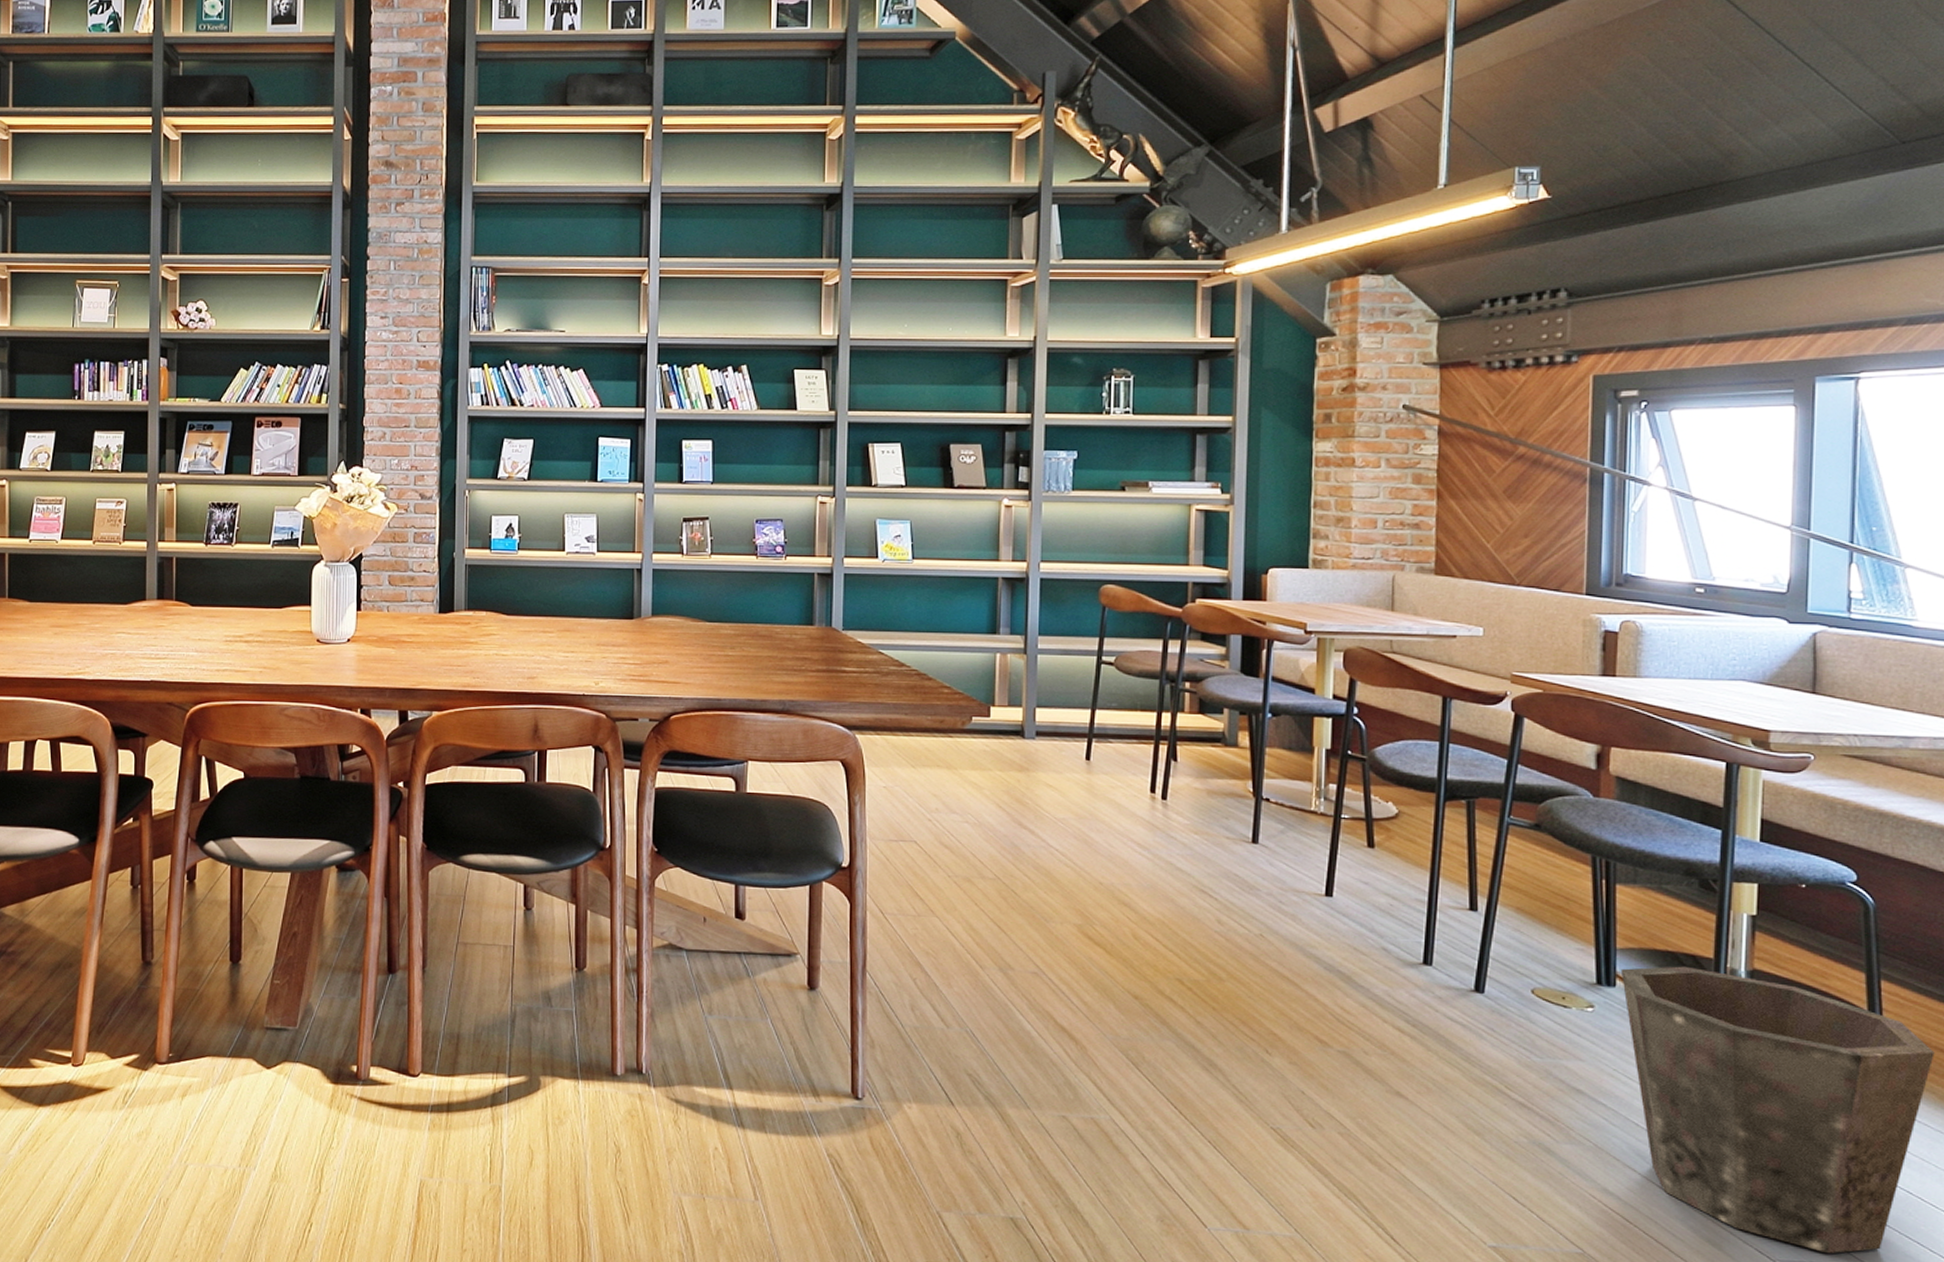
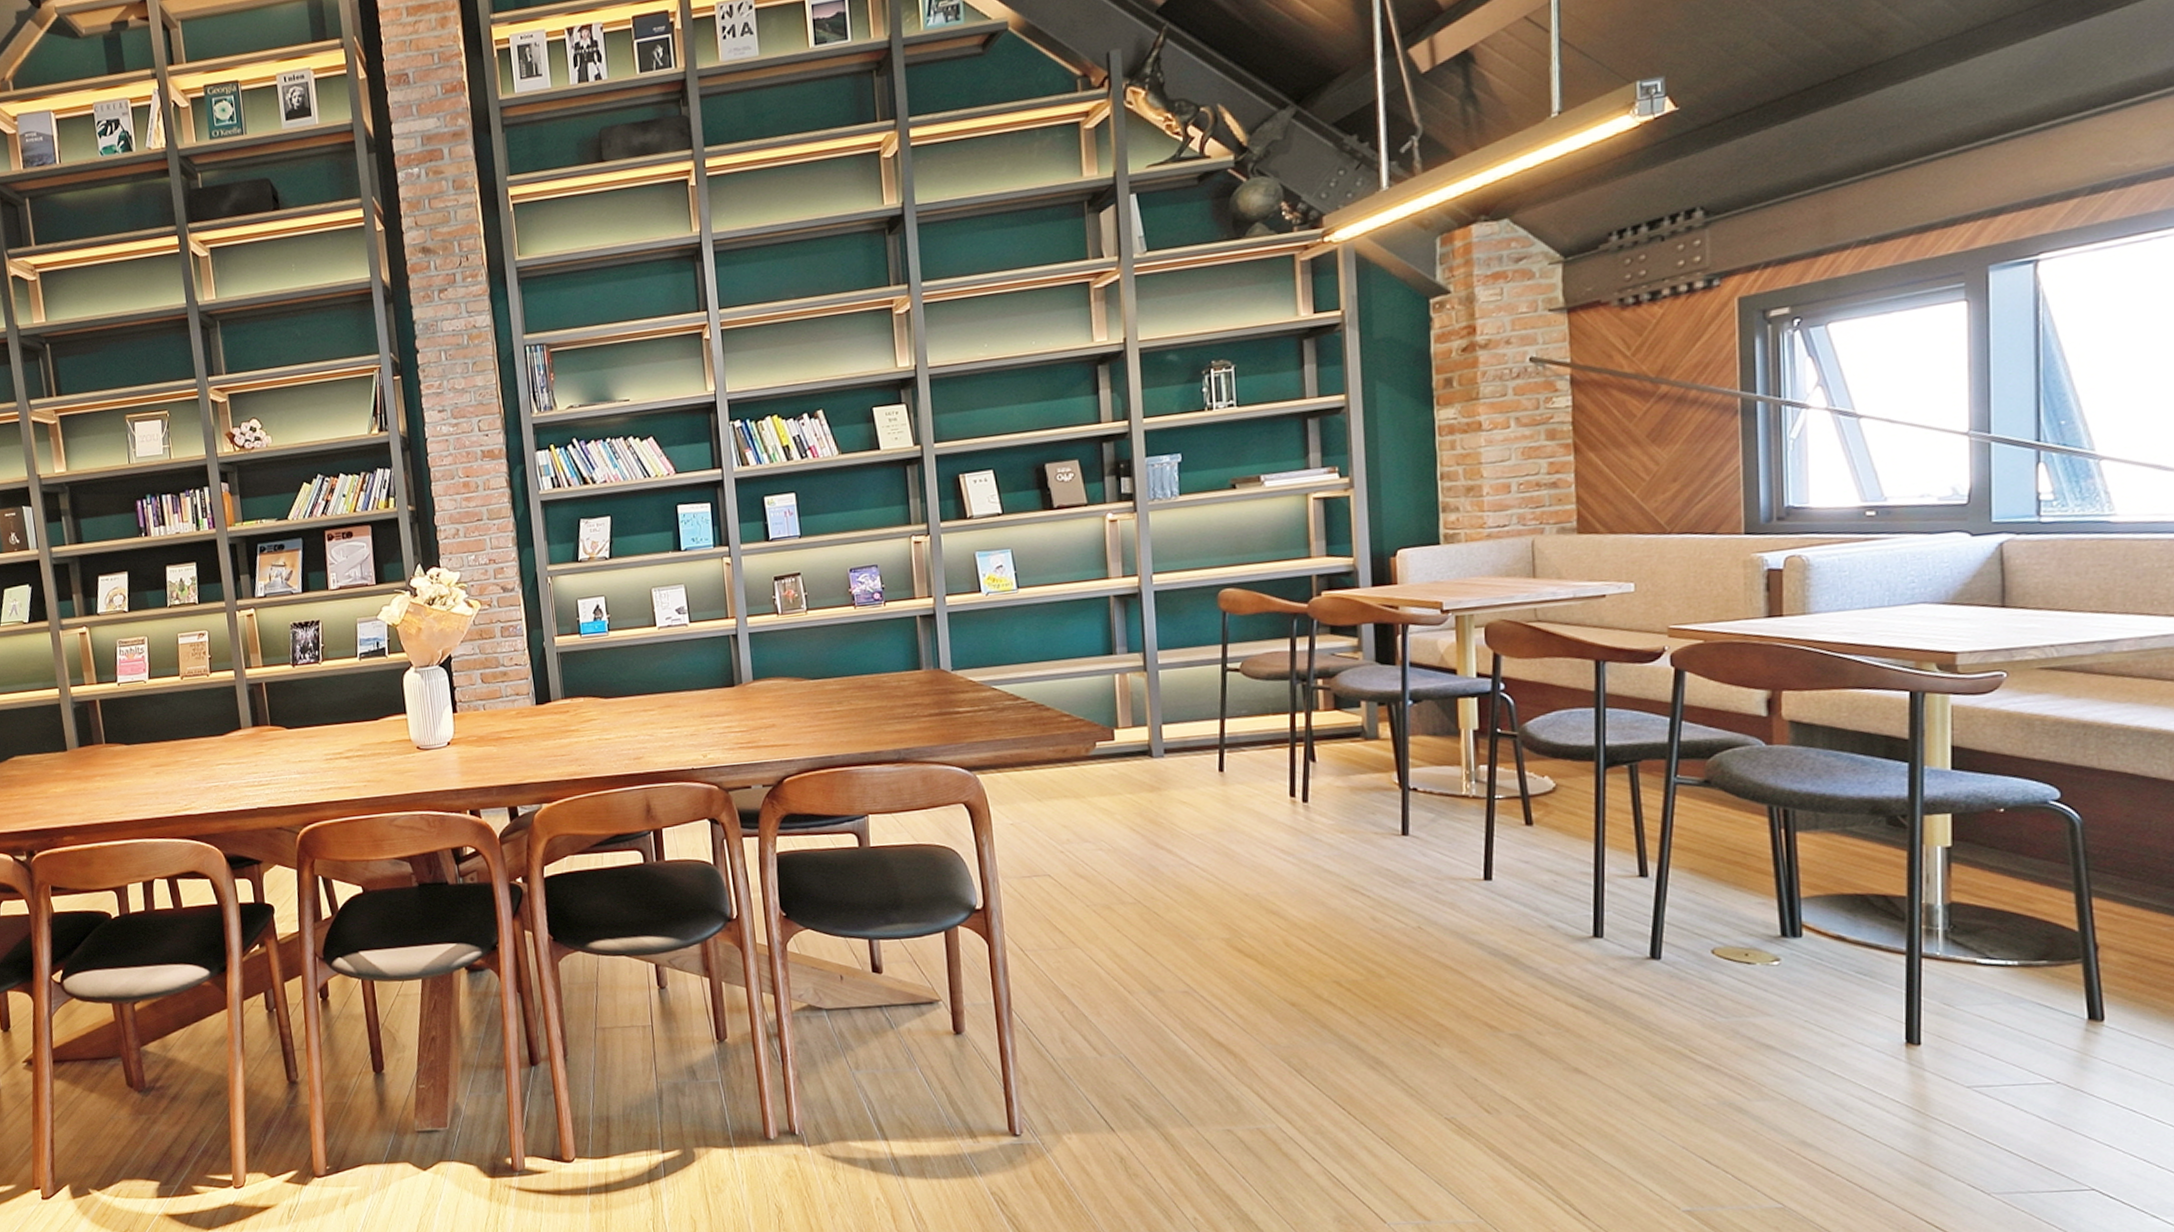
waste bin: present [1620,966,1935,1254] -> none [1806,907,2154,1181]

